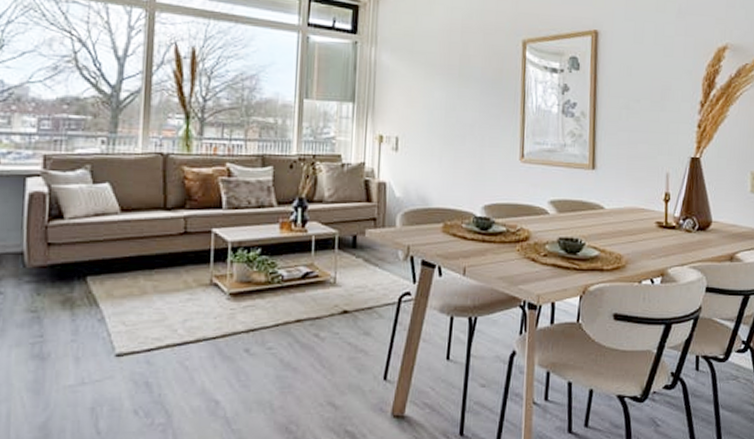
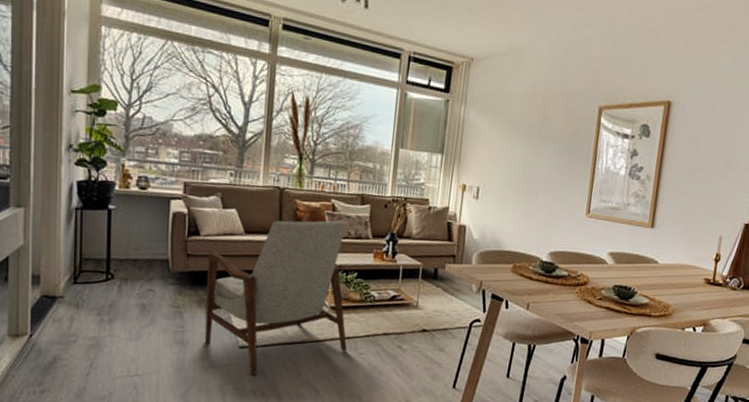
armchair: none [70,186,252,391] -> present [204,219,347,376]

